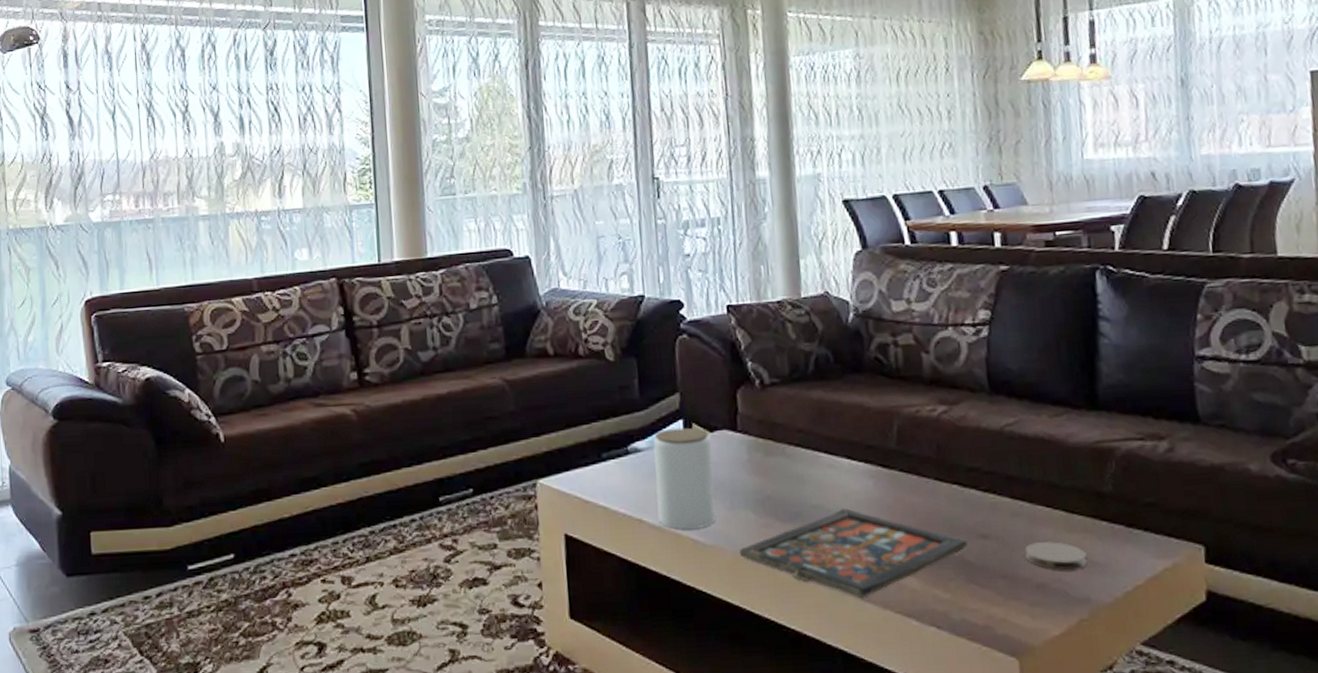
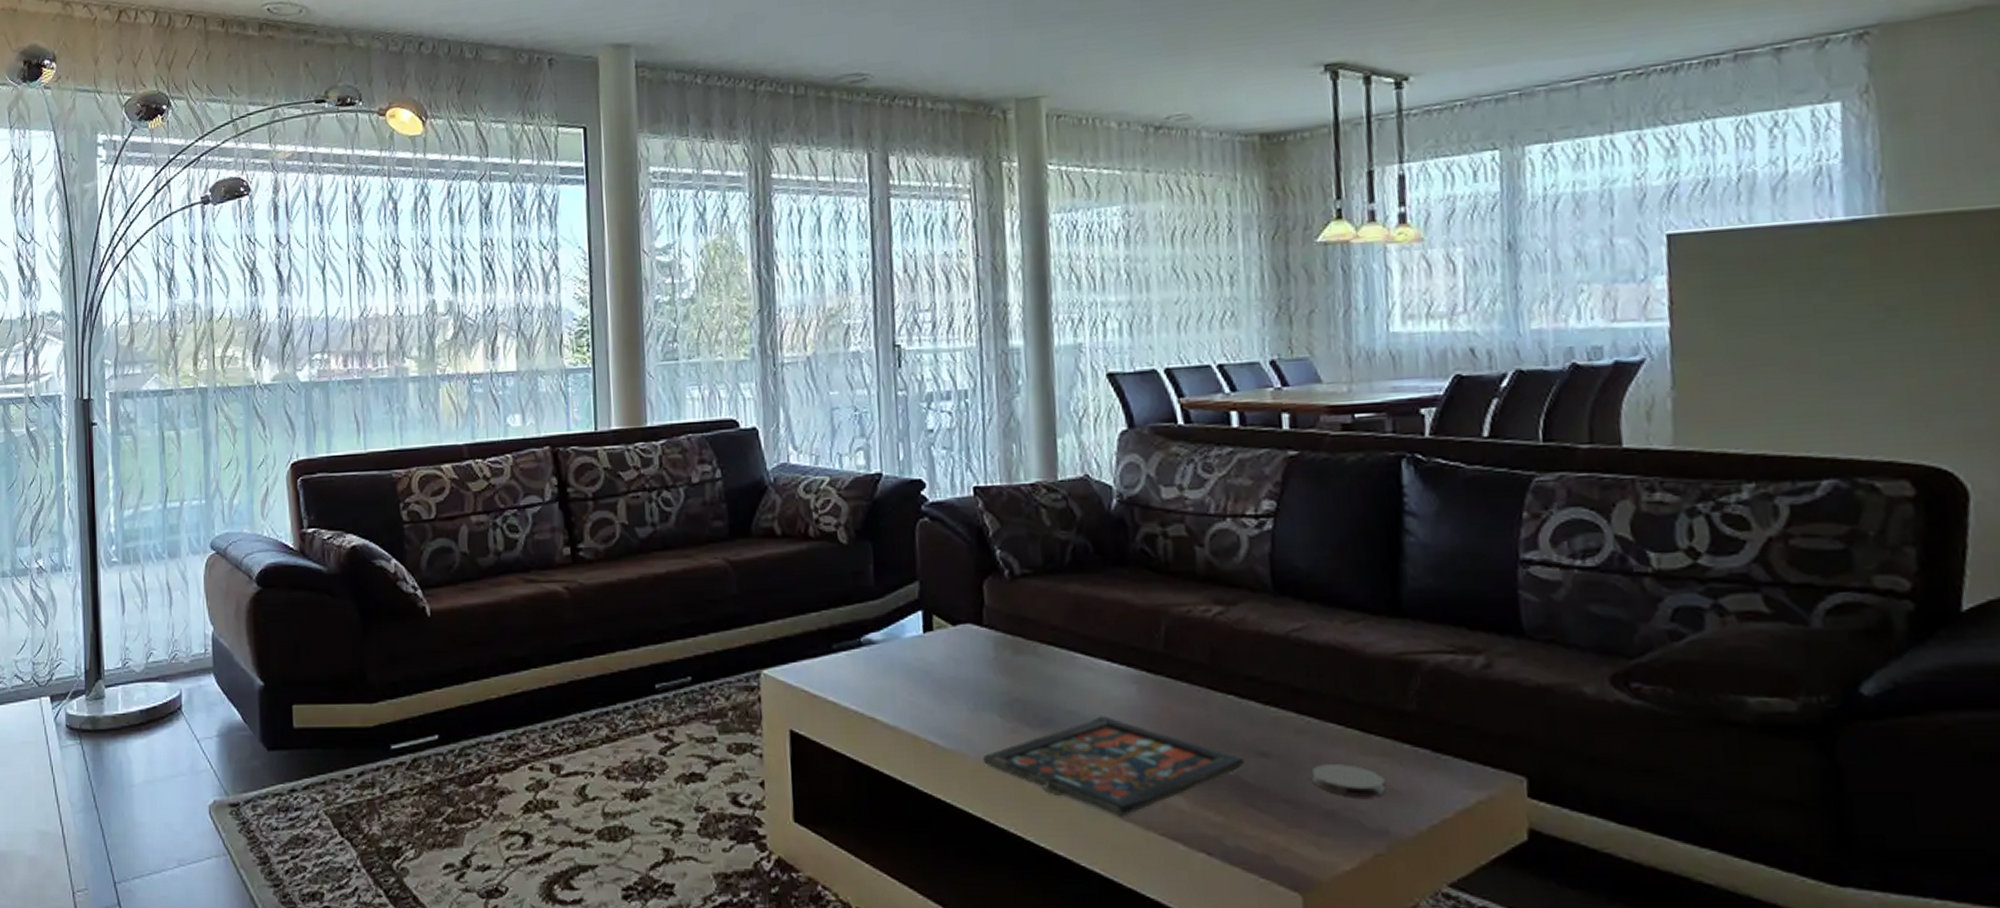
jar: present [653,427,716,530] -> none [889,619,958,732]

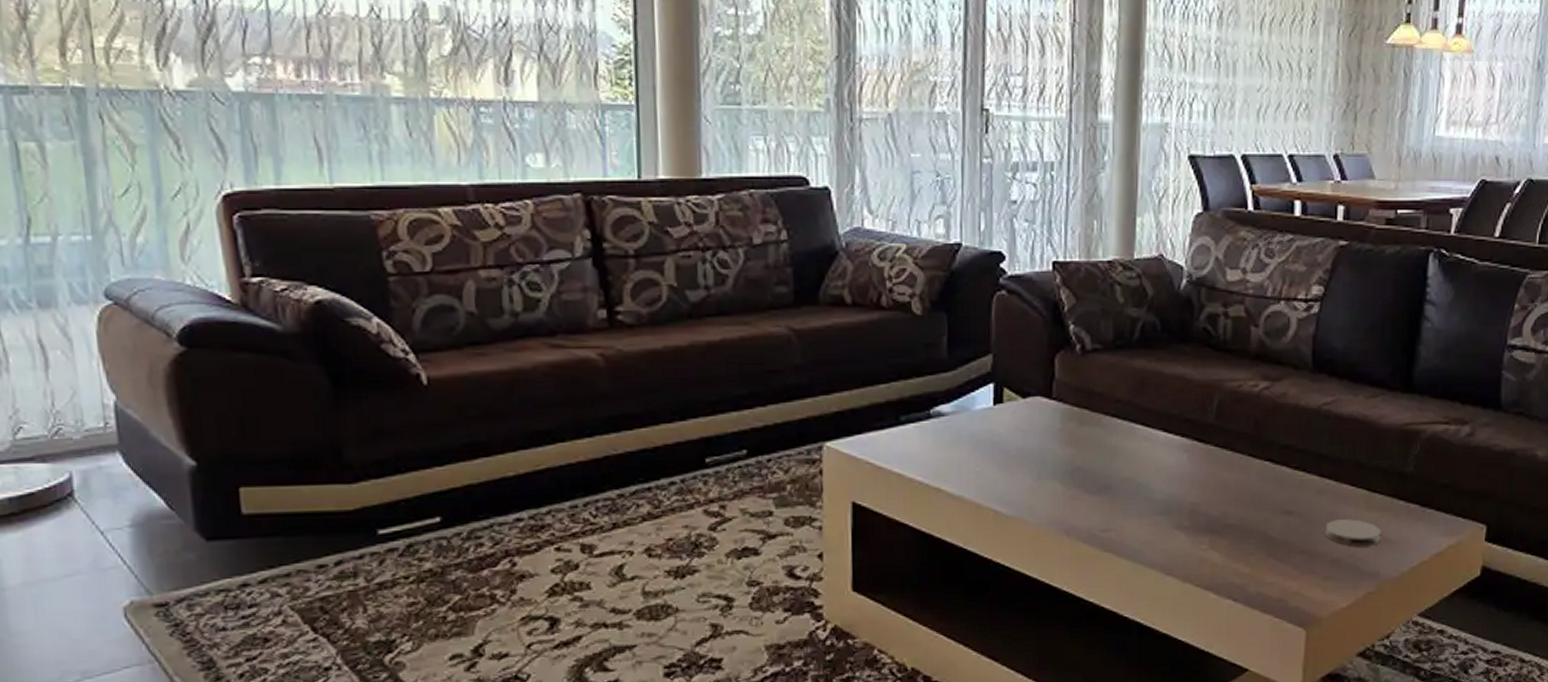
board game: present [983,716,1245,816] -> none [1043,482,1272,571]

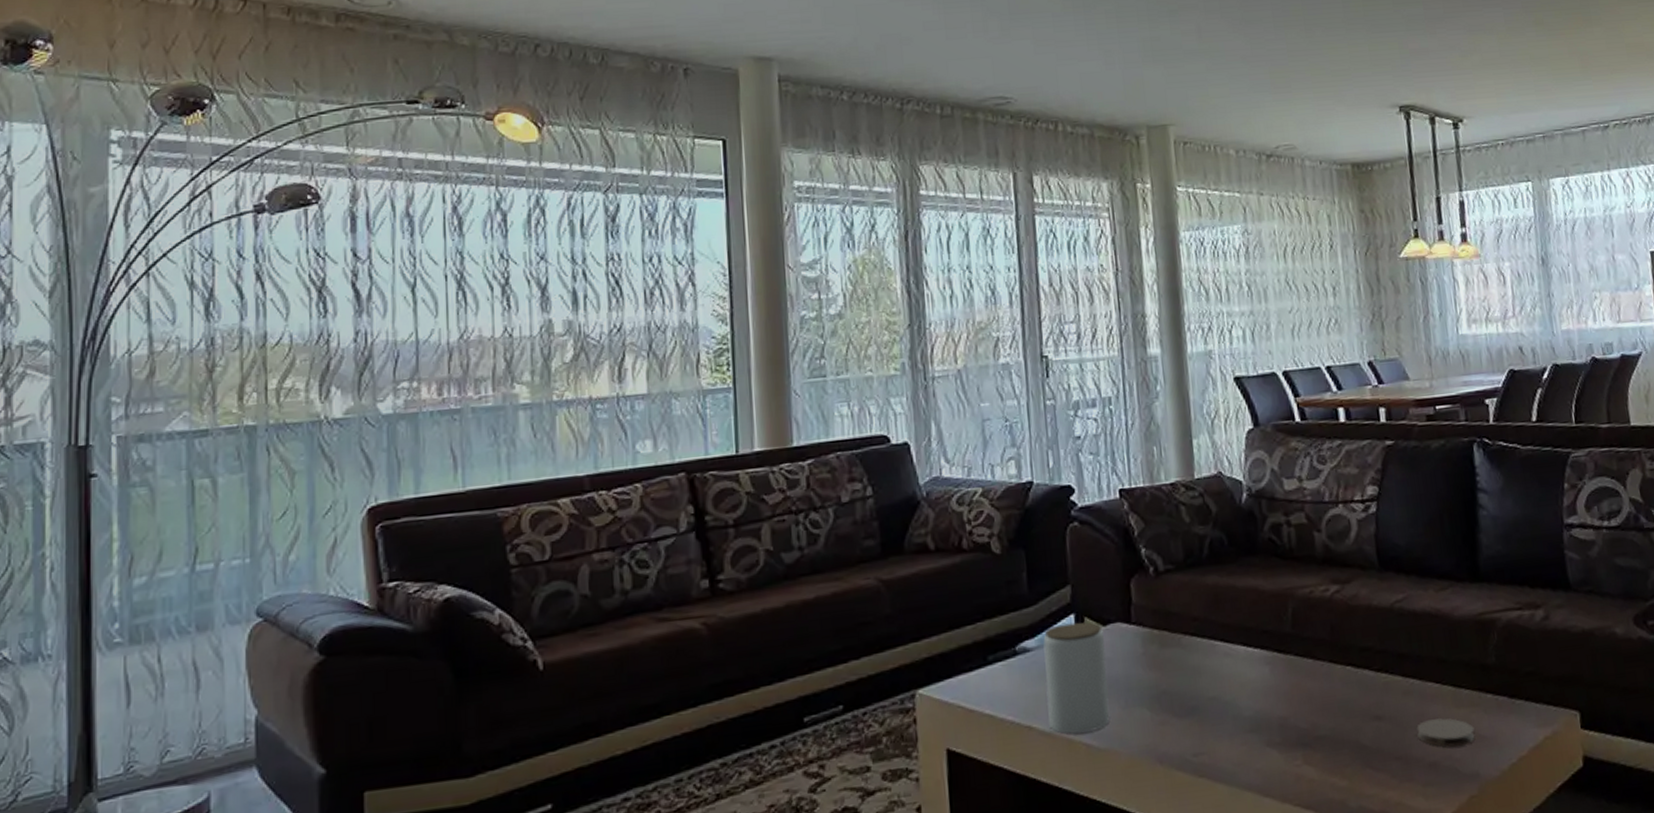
jar: none [957,392,1022,501] -> present [1043,622,1110,735]

